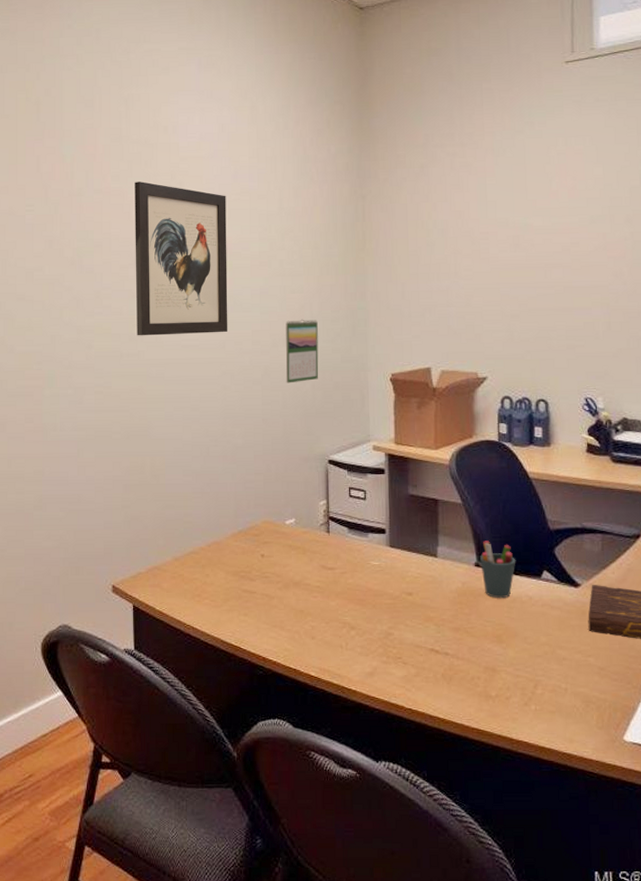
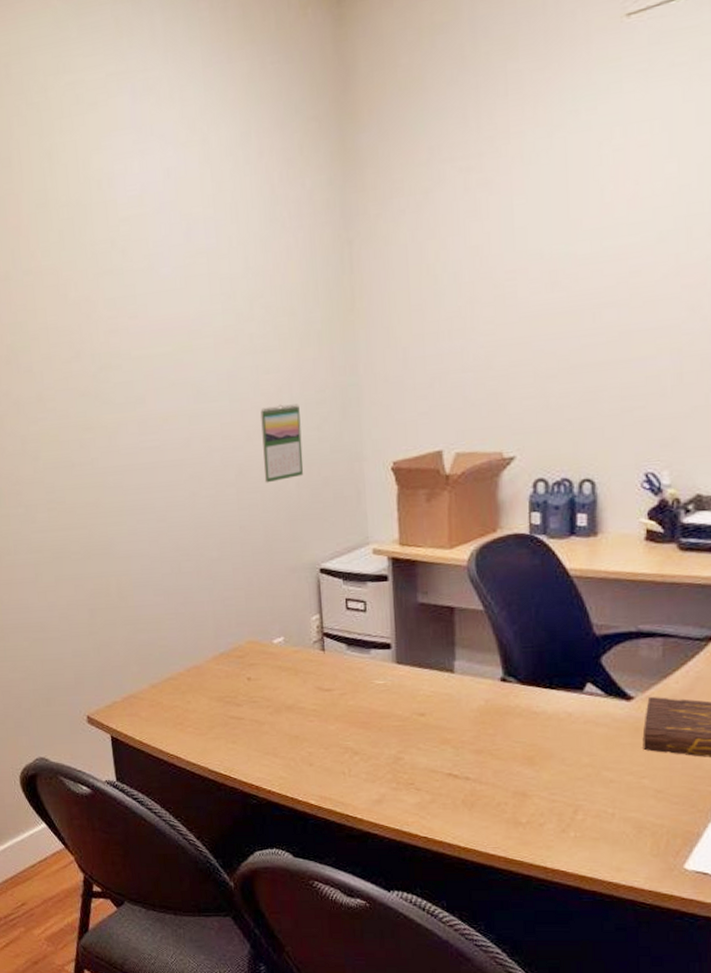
wall art: present [134,181,228,336] -> none [68,254,193,442]
pen holder: present [480,541,516,598] -> none [507,651,552,716]

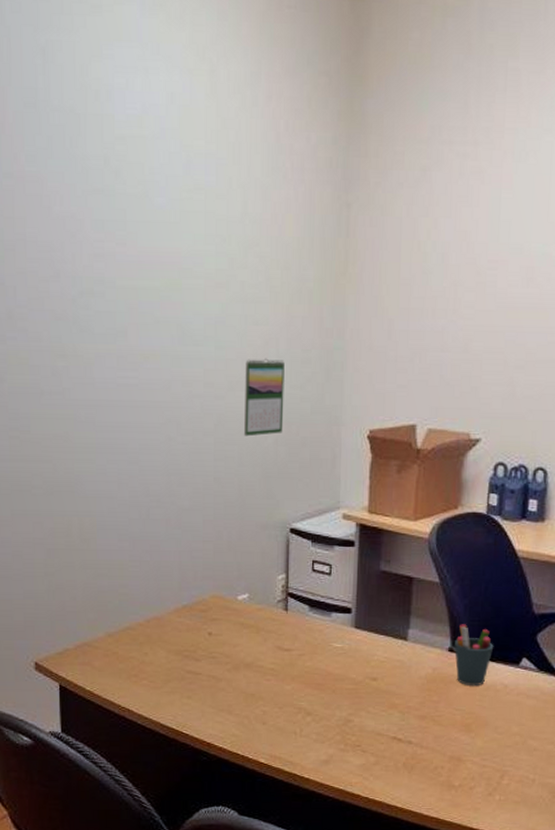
pen holder: none [507,651,552,716] -> present [454,624,494,685]

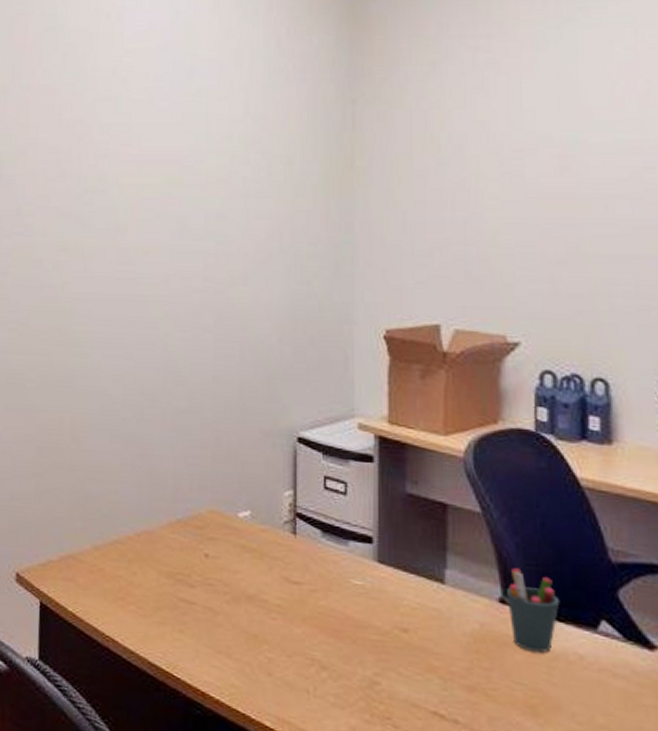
calendar: present [243,358,285,437] -> none [245,252,289,334]

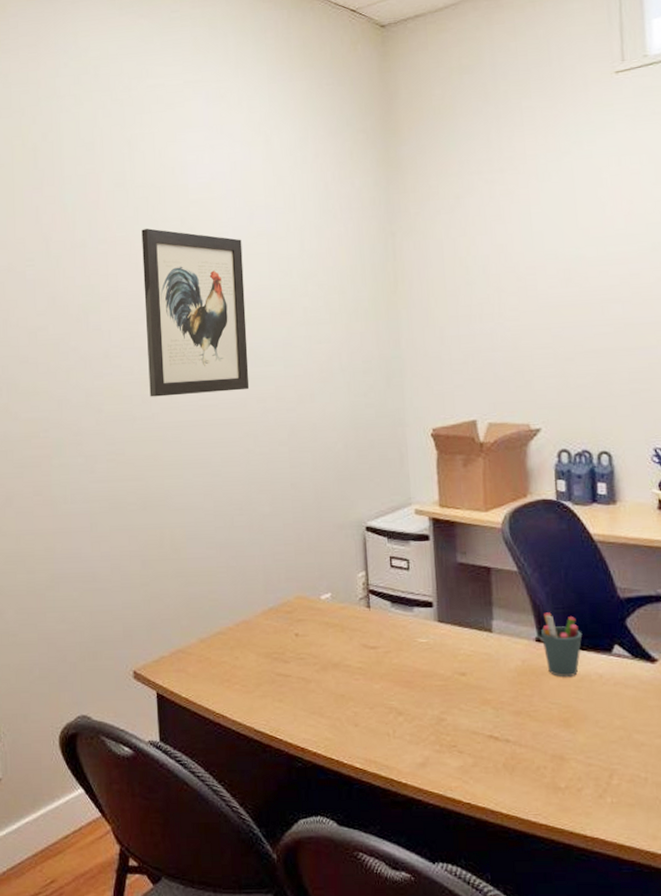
wall art: none [62,78,178,265] -> present [141,228,250,397]

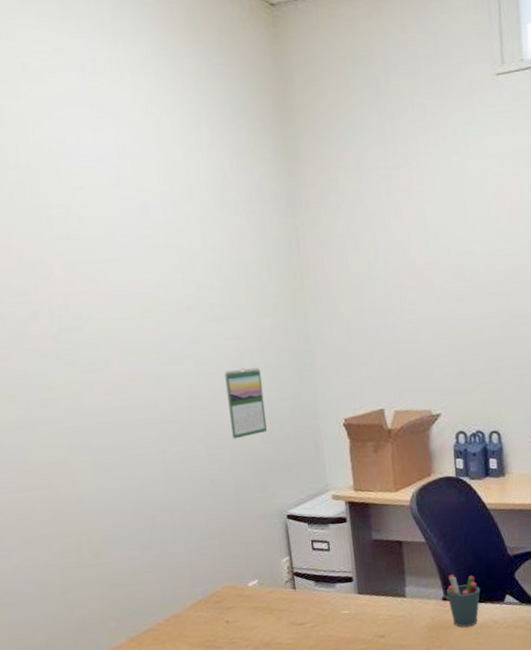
wall art: present [141,228,250,397] -> none [20,217,160,402]
calendar: none [312,371,351,444] -> present [224,367,267,439]

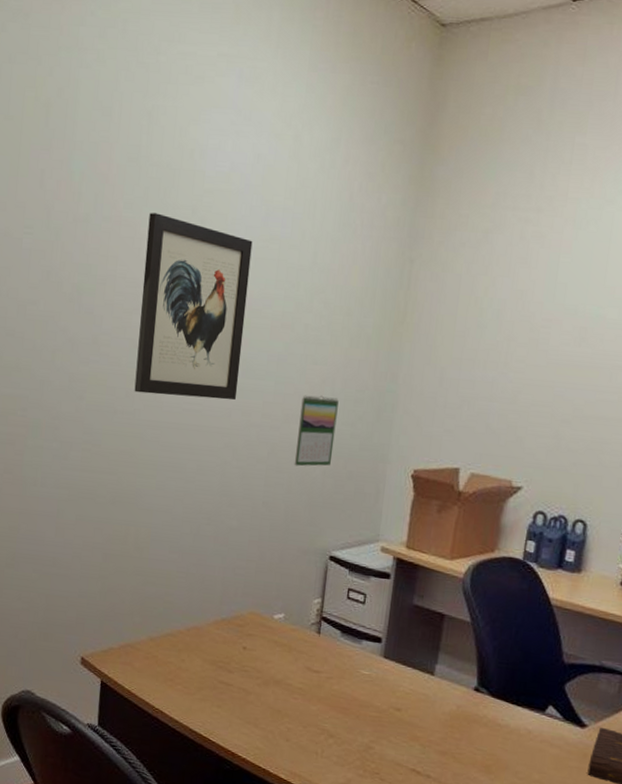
wall art: none [20,217,160,402] -> present [134,213,253,400]
pen holder: present [447,574,481,627] -> none [480,665,521,728]

